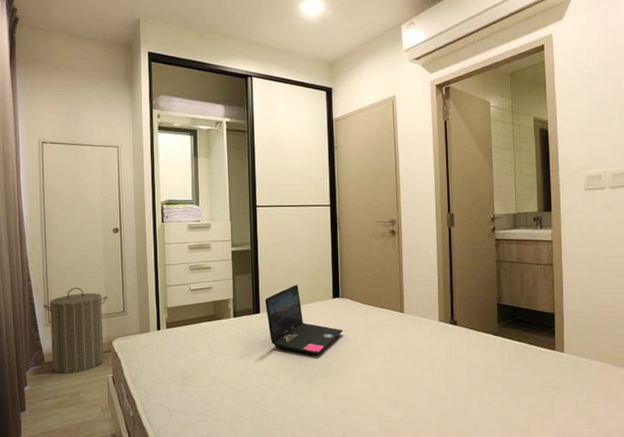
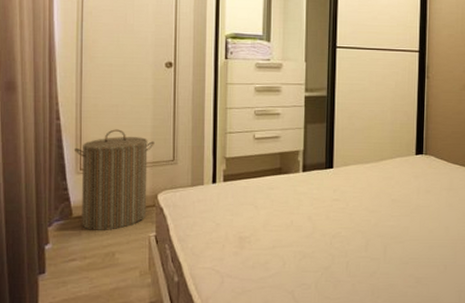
laptop: present [264,285,343,355] -> none [339,138,424,216]

